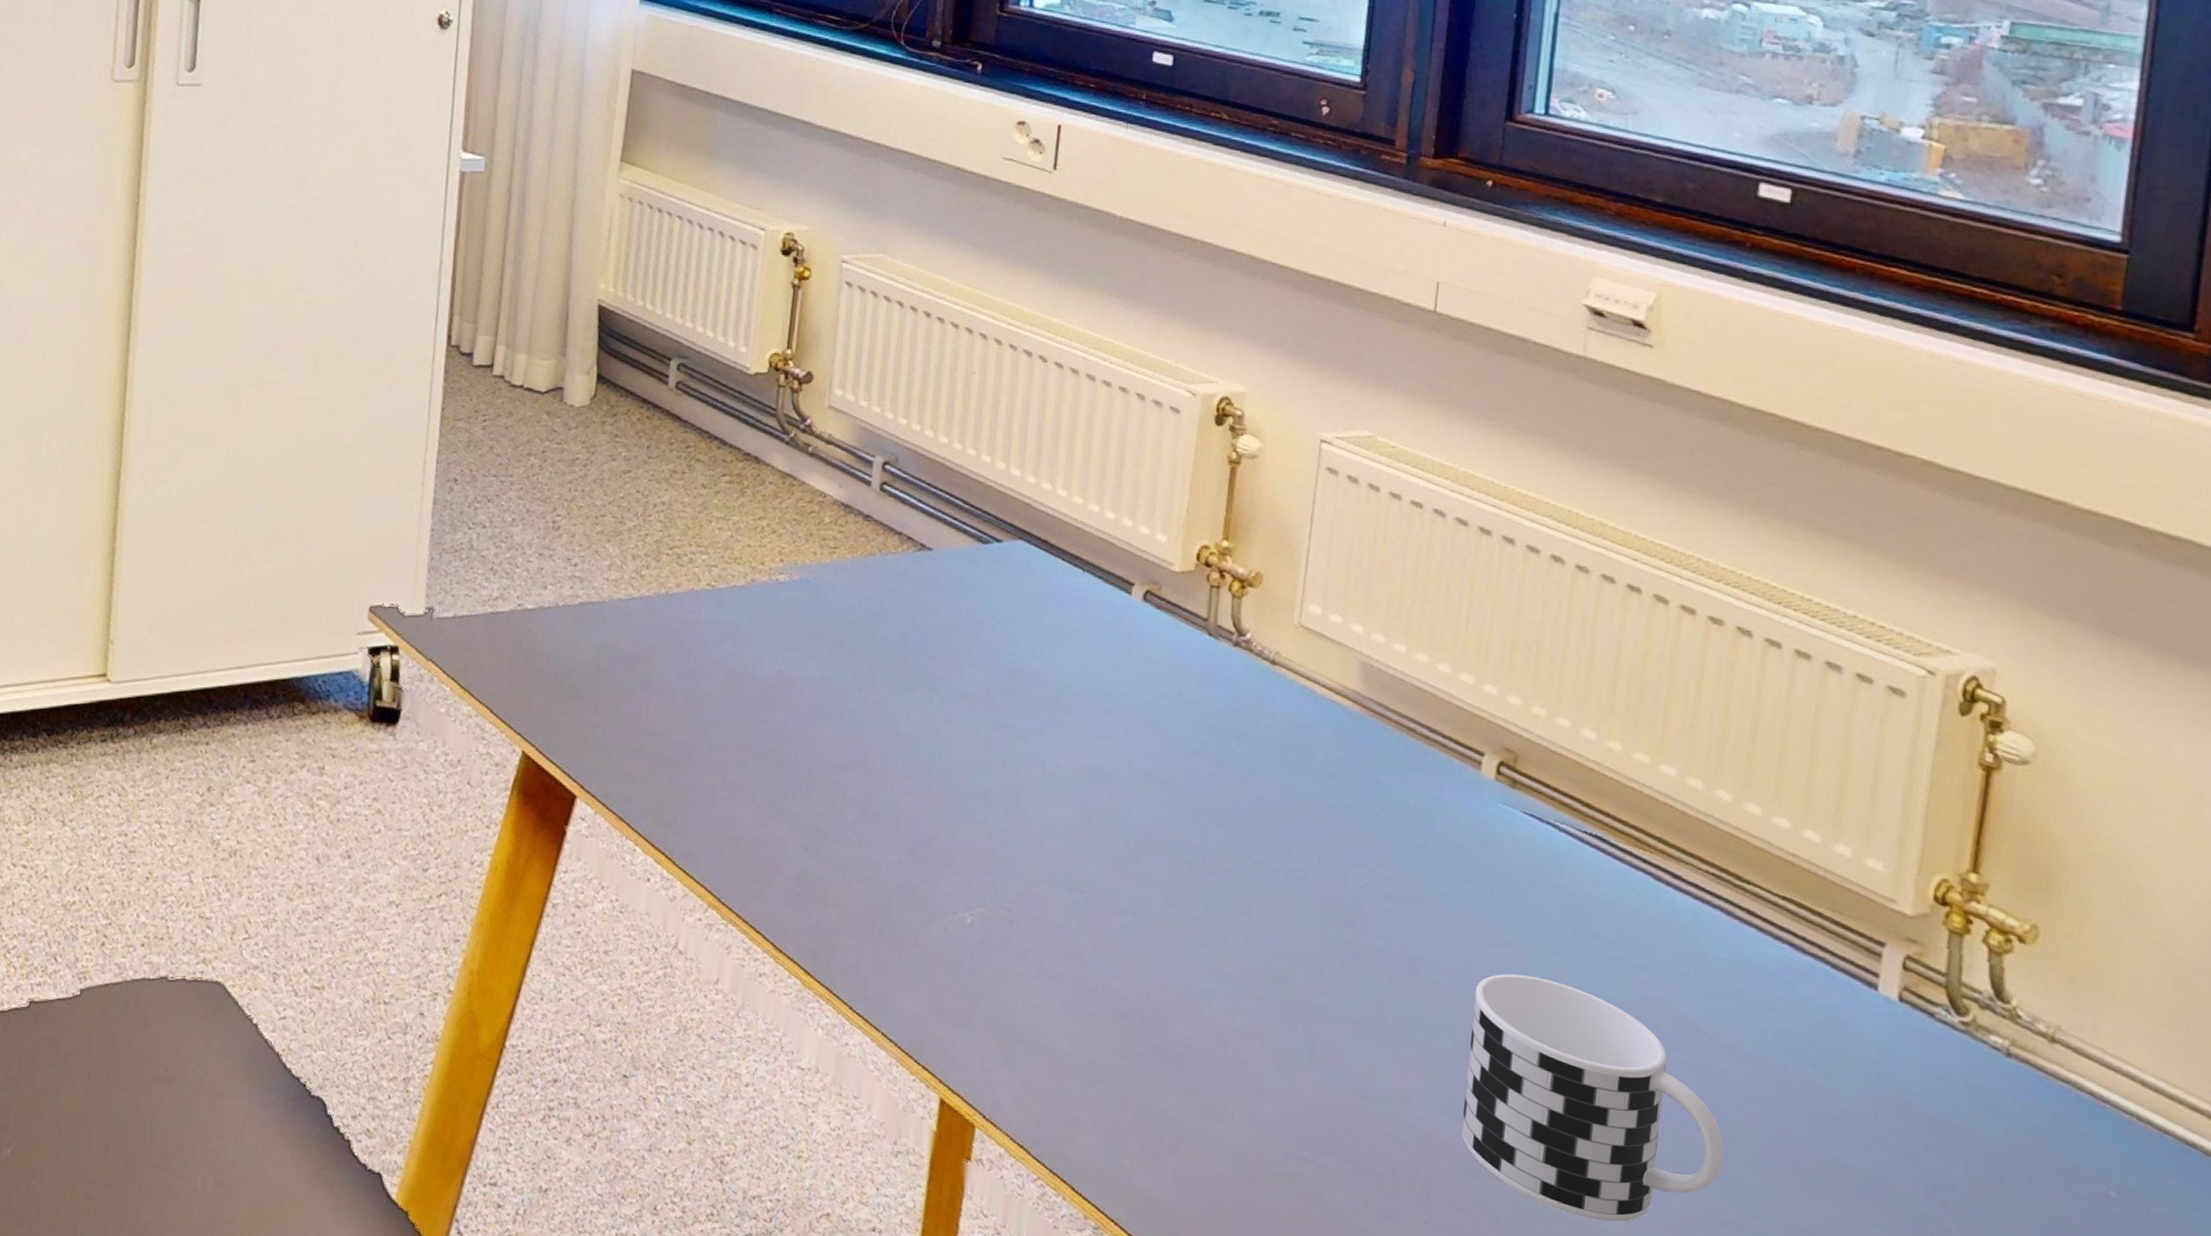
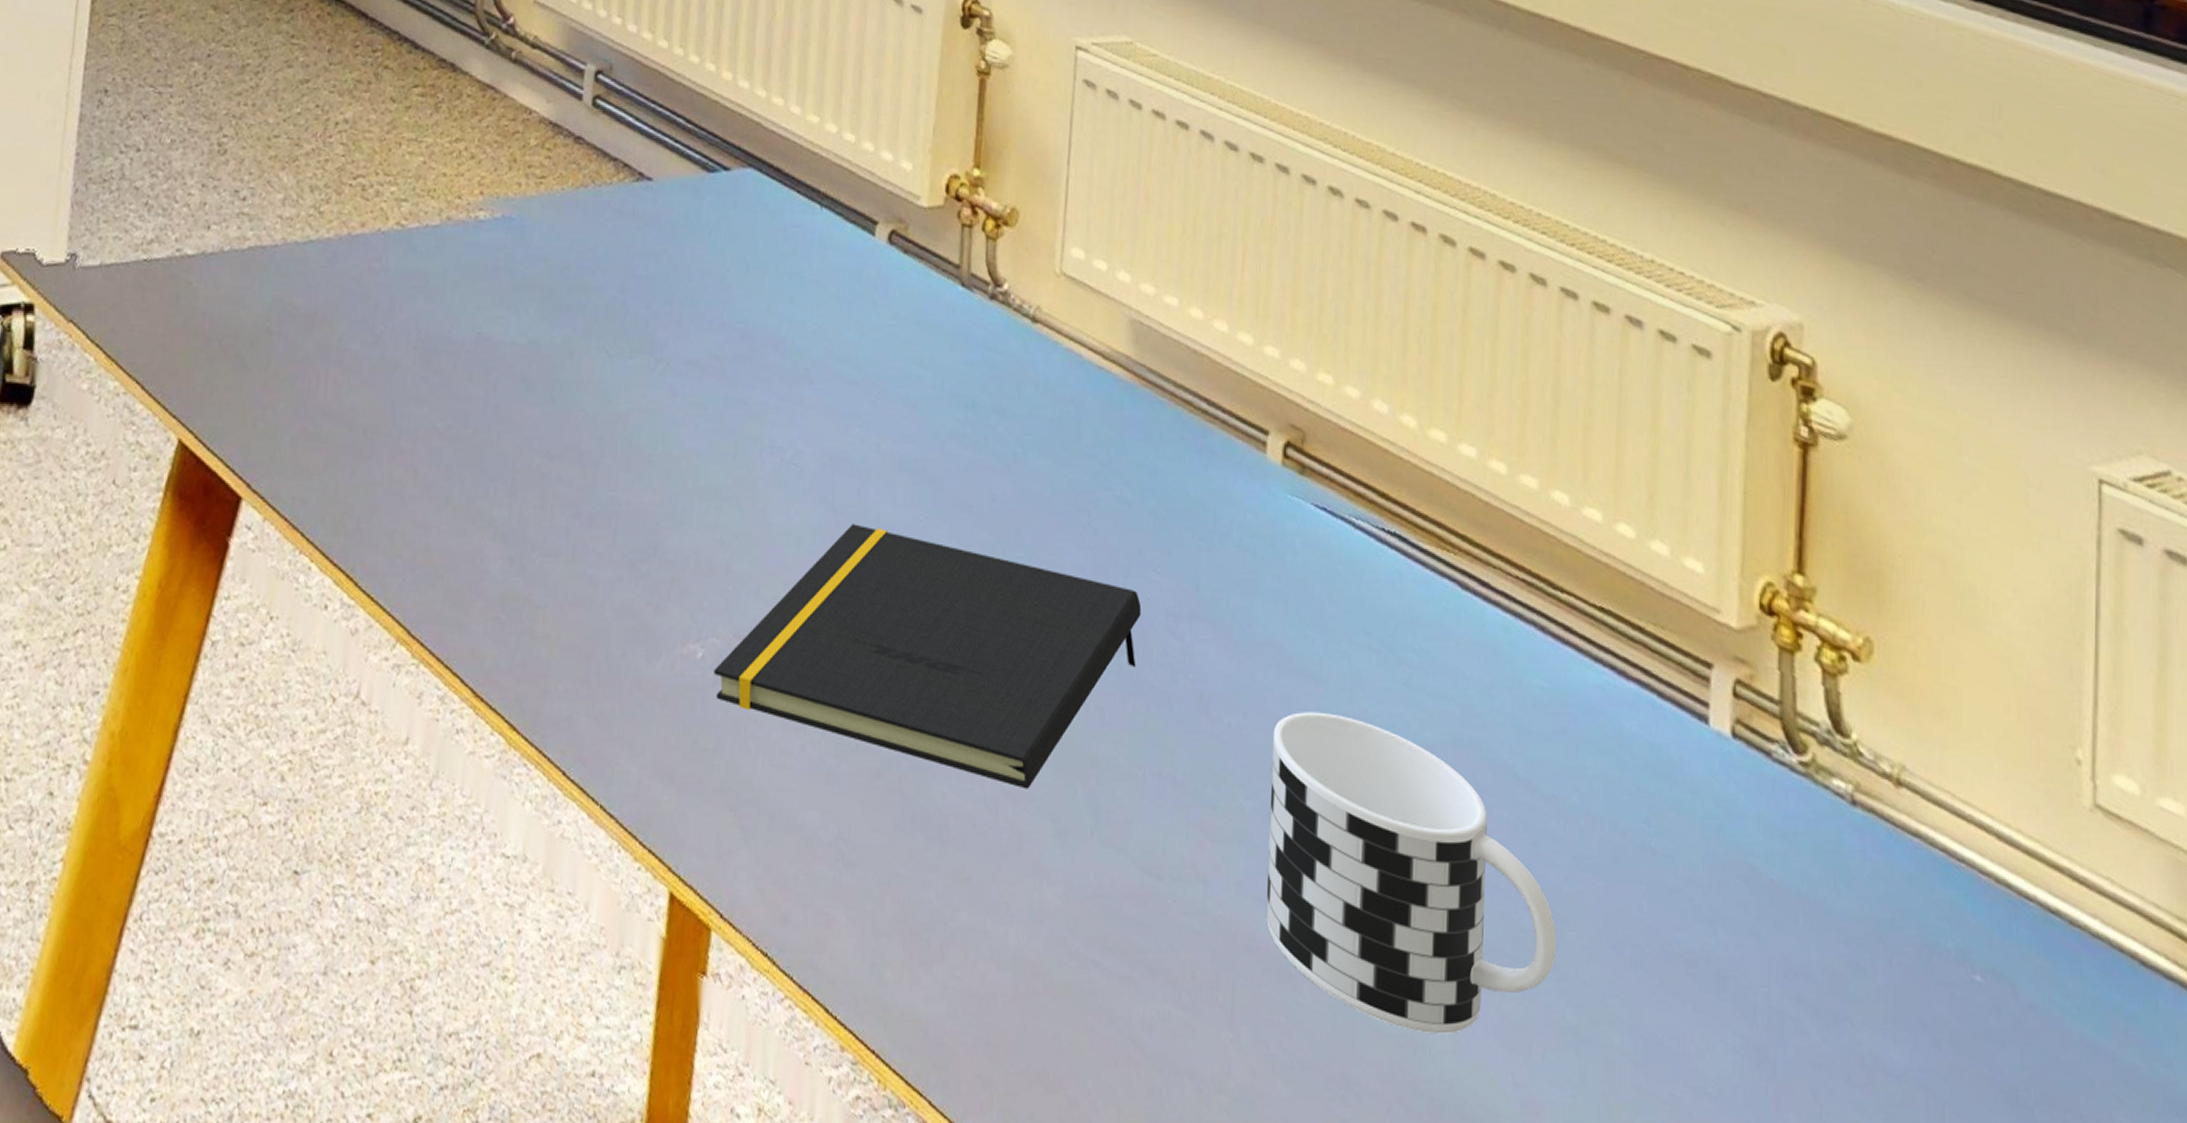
notepad: none [980,822,1361,1028] -> present [713,524,1142,789]

